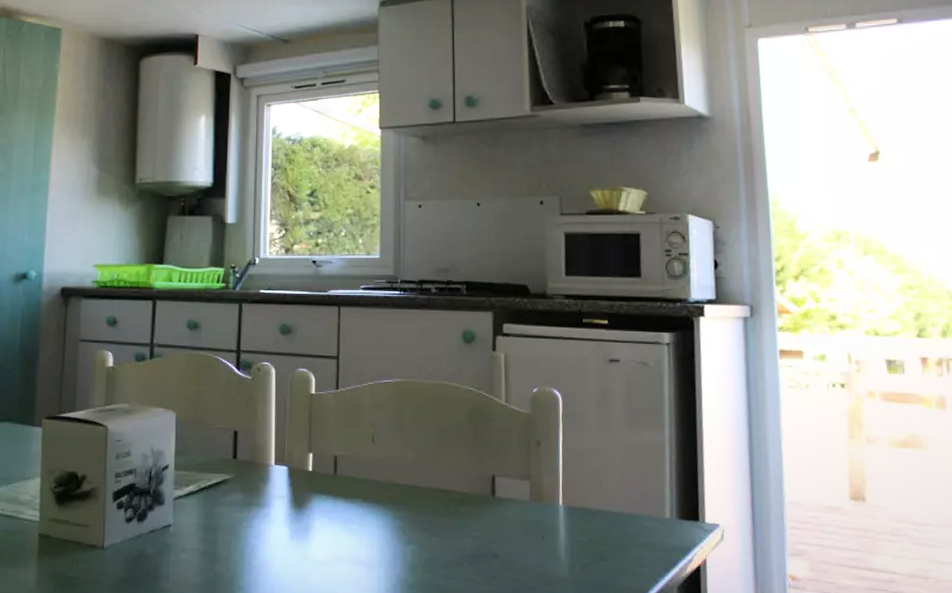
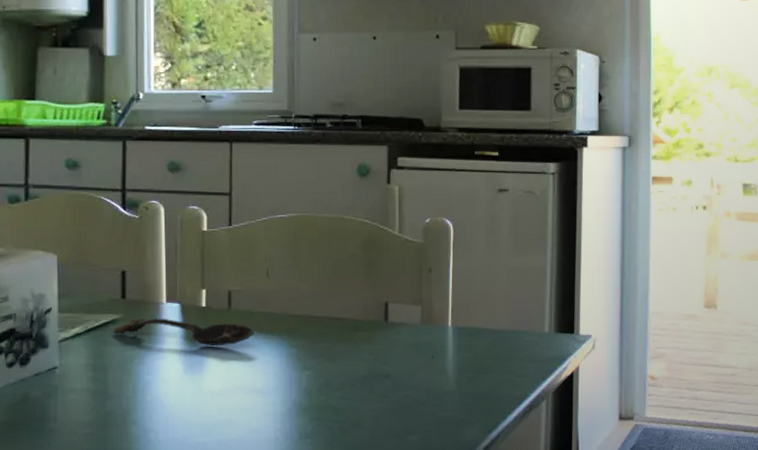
spoon: none [224,479,359,513] -> present [113,317,254,347]

